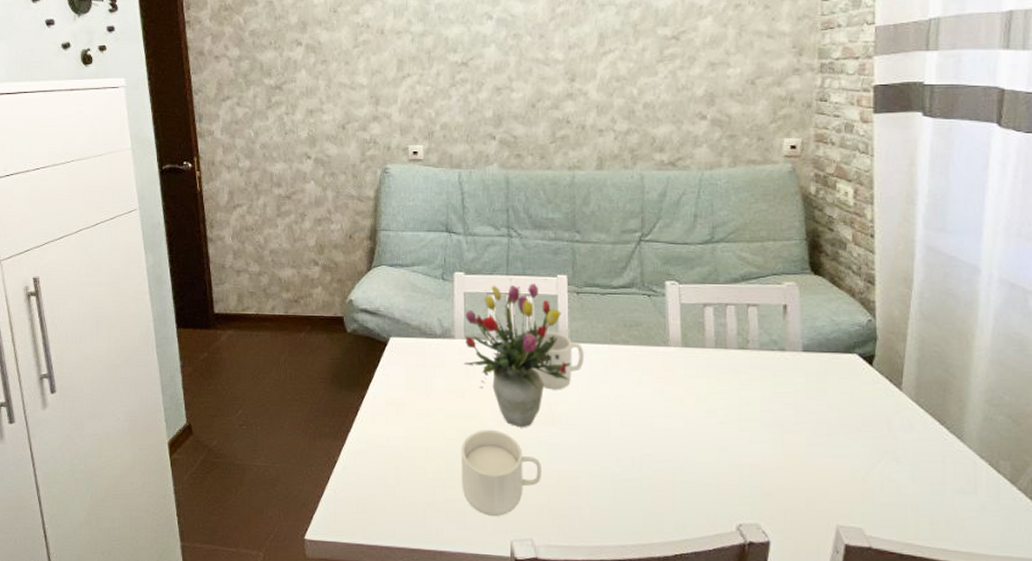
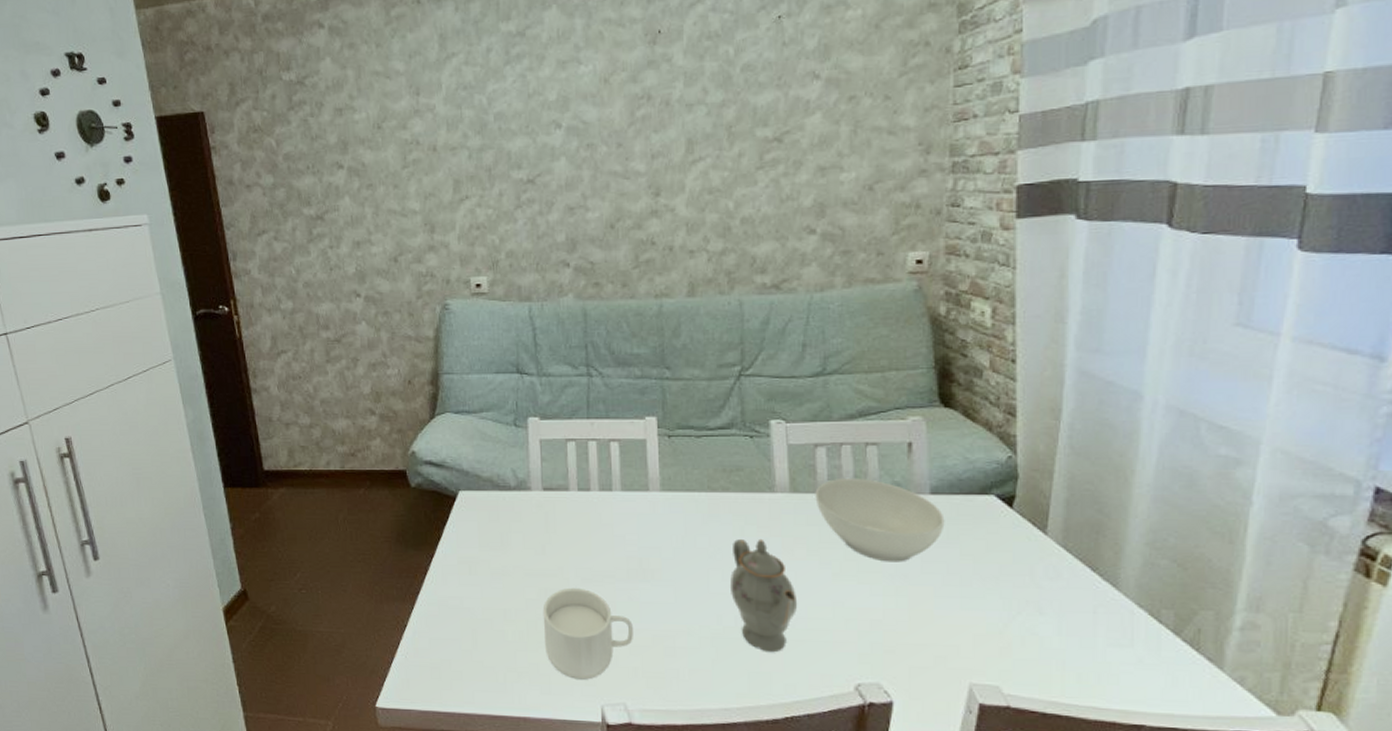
flower arrangement: present [463,283,572,428] -> none [542,427,665,586]
mug: present [533,331,584,389] -> none [621,479,678,542]
teapot: none [627,388,688,493] -> present [729,538,798,651]
bowl: none [703,335,815,413] -> present [815,477,945,562]

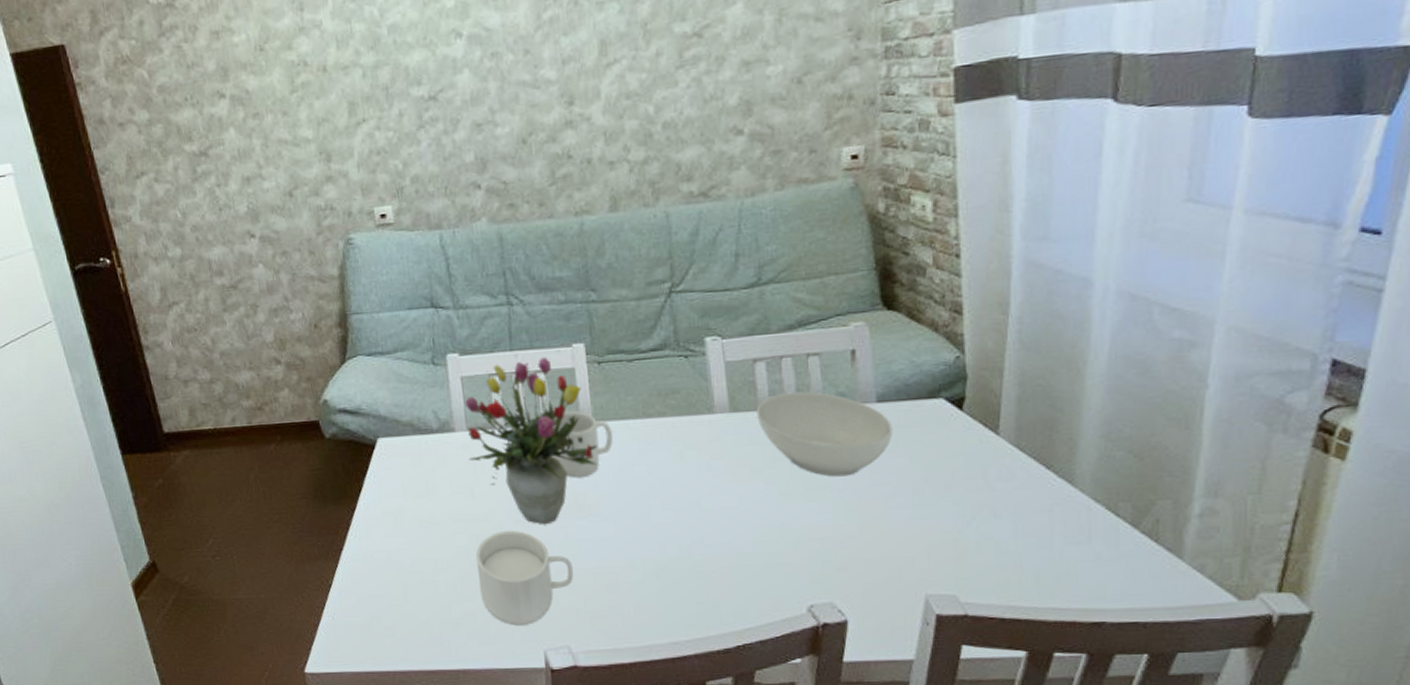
flower arrangement: none [542,427,665,586] -> present [465,357,599,525]
mug: none [621,479,678,542] -> present [553,410,613,477]
teapot: present [729,538,798,651] -> none [671,463,744,580]

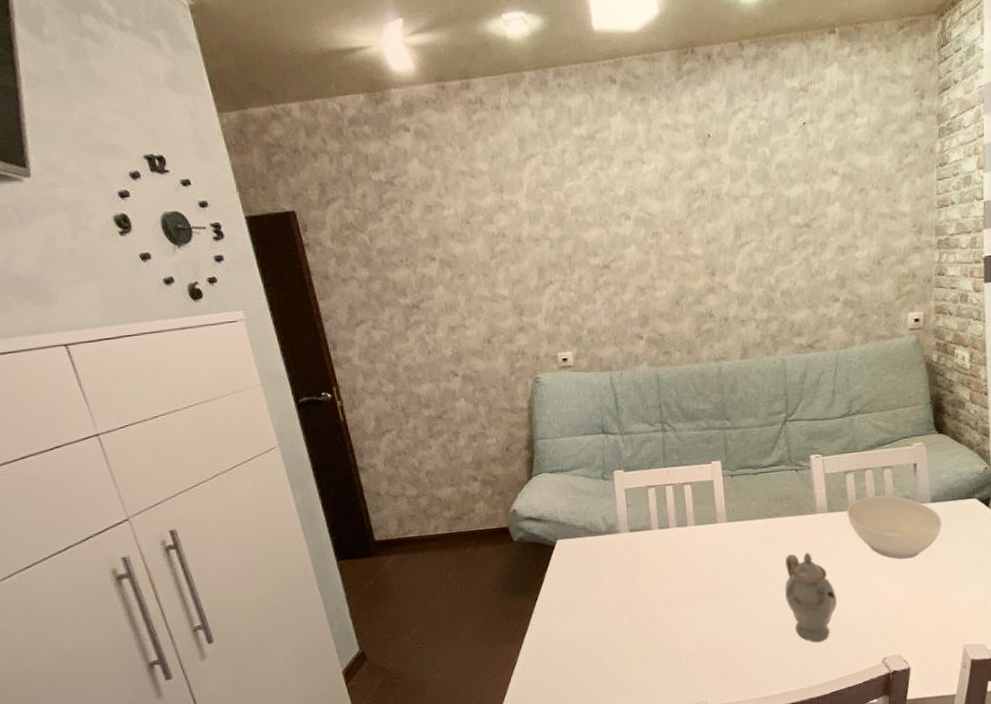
flower arrangement: present [465,357,599,525] -> none [628,472,731,605]
cup: present [475,530,573,626] -> none [634,610,710,687]
mug: present [553,410,613,477] -> none [695,514,741,566]
teapot: none [671,463,744,580] -> present [784,552,837,642]

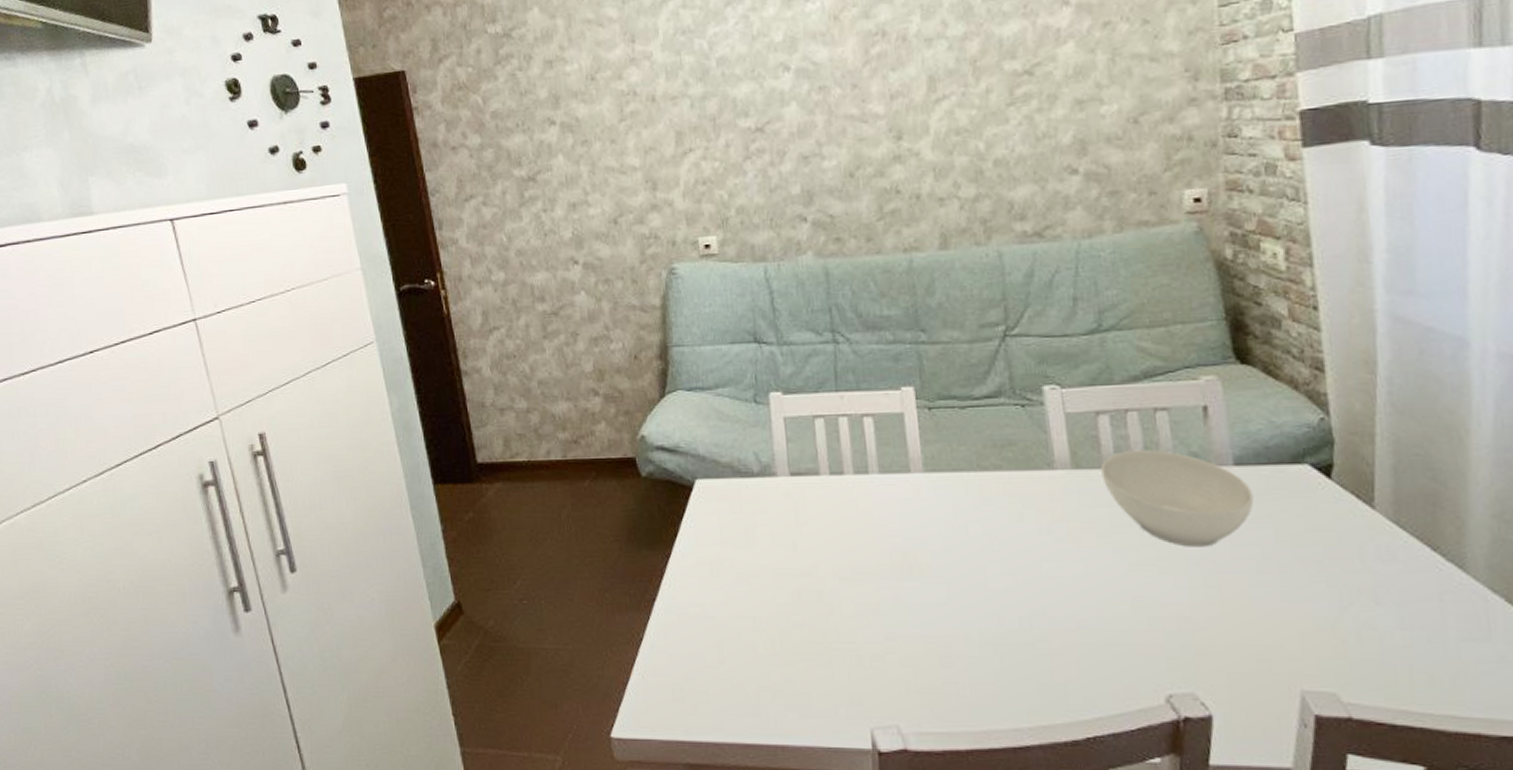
teapot: present [784,552,837,642] -> none [1010,524,1091,658]

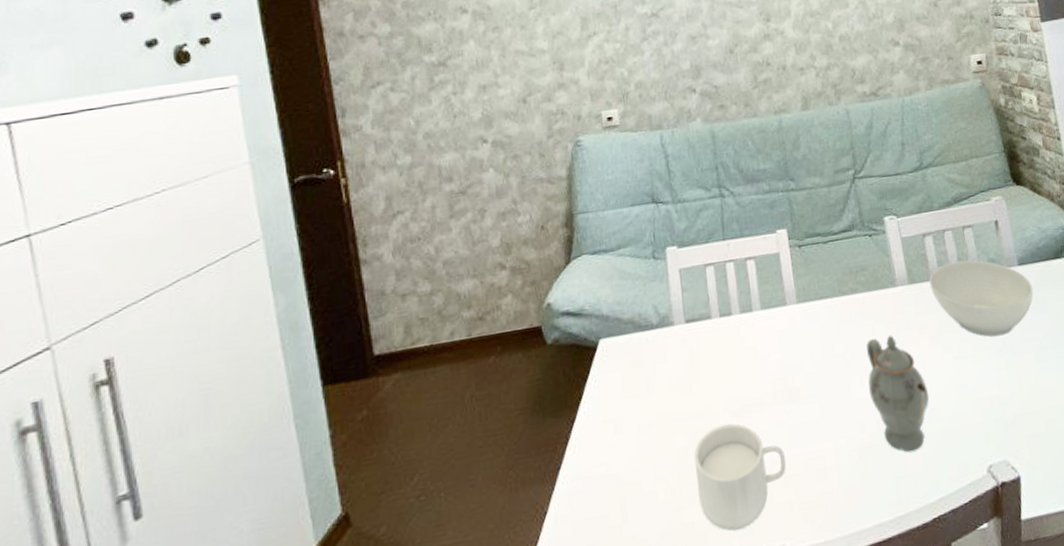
cup: none [797,588,903,698] -> present [694,423,786,531]
teapot: none [1010,524,1091,658] -> present [866,335,930,452]

